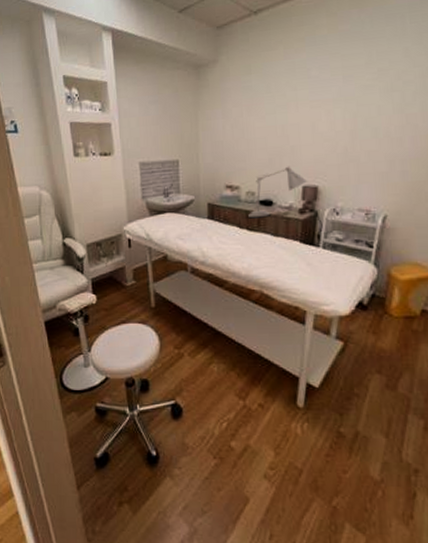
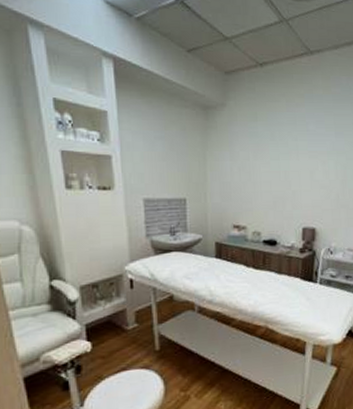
desk lamp: present [248,166,308,219] -> none [254,209,307,258]

